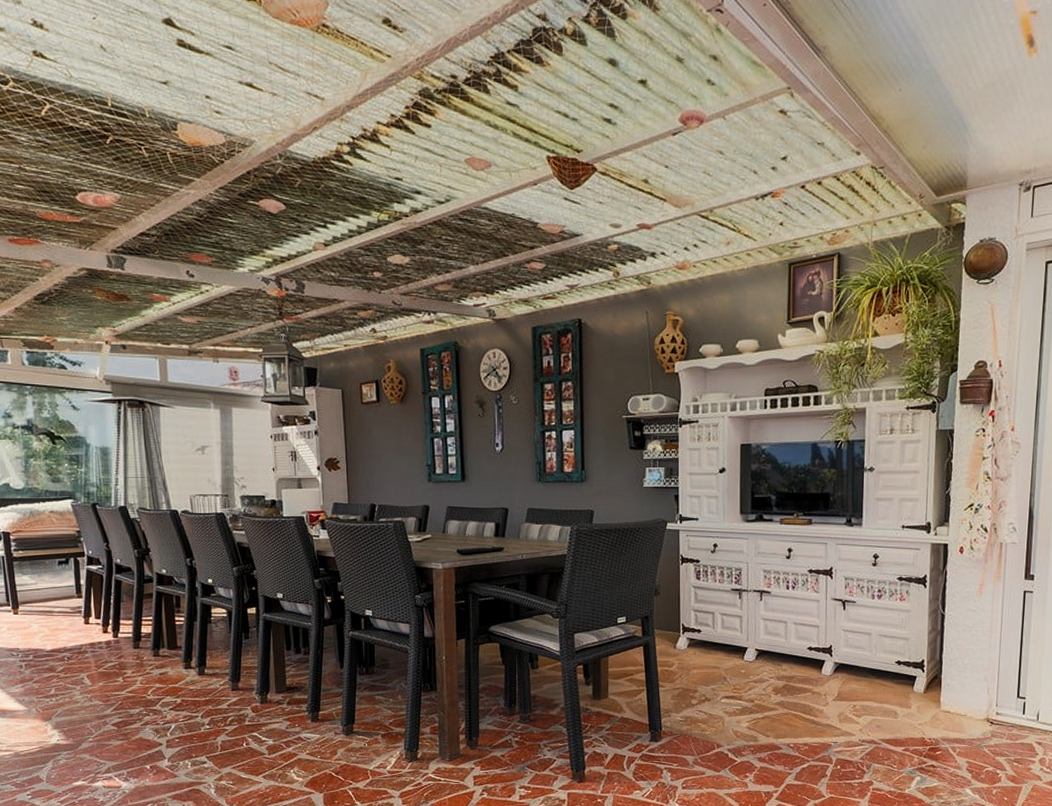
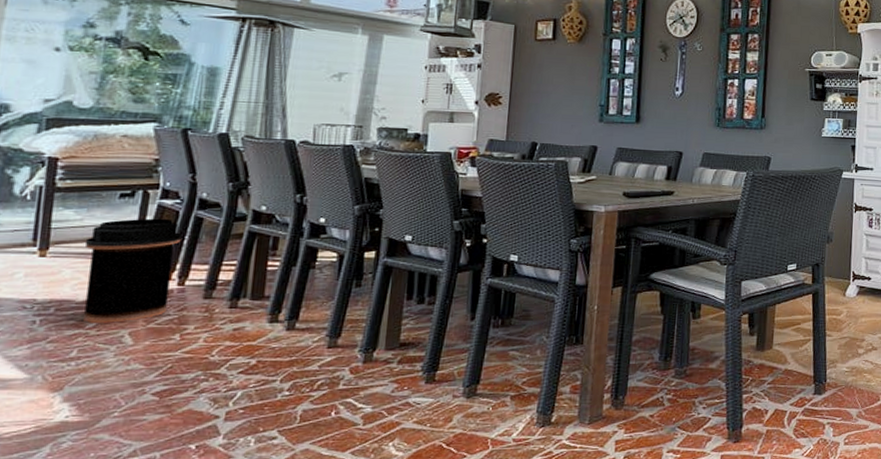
trash can: none [42,581,109,668] -> present [83,218,182,323]

